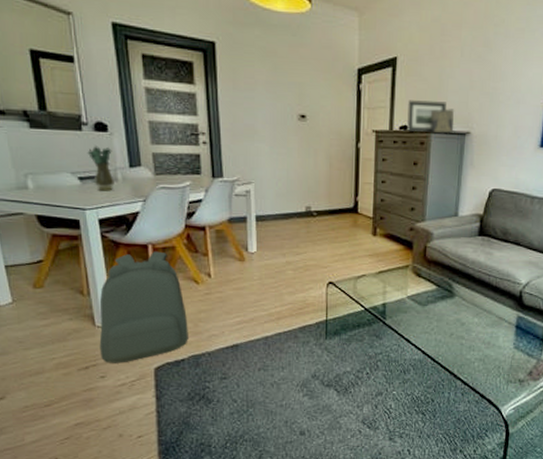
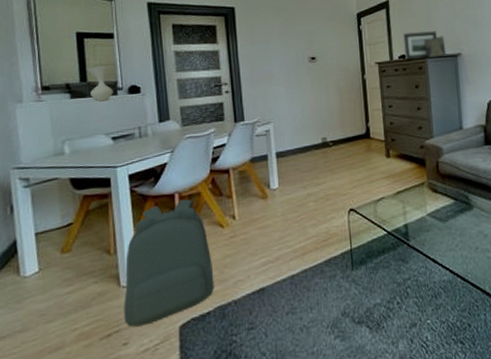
decorative vase: none [44,94,77,136] -> present [86,66,113,102]
vase: present [87,144,115,191] -> none [121,106,145,148]

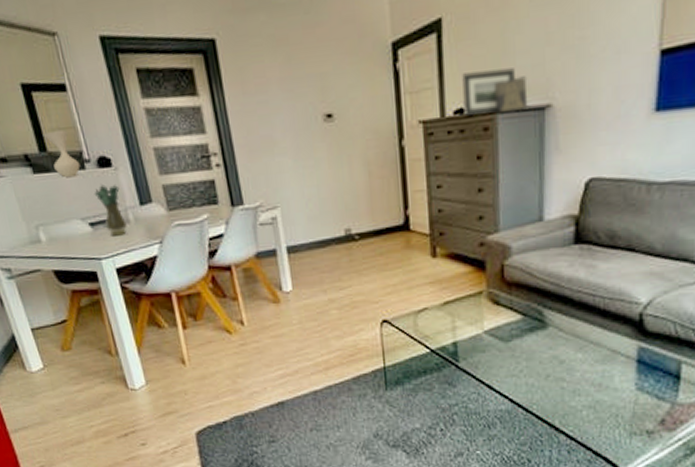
vase: none [121,106,145,148] -> present [94,183,127,236]
backpack: present [123,199,214,327] -> none [129,299,228,429]

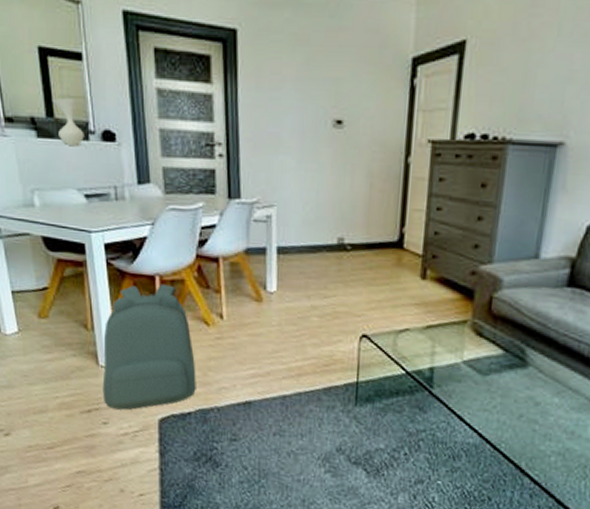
vase: present [94,183,127,236] -> none [94,156,122,212]
backpack: none [129,299,228,429] -> present [102,284,196,410]
picture frame: present [462,68,516,117] -> none [475,99,532,145]
decorative box: present [493,76,528,114] -> none [507,110,542,145]

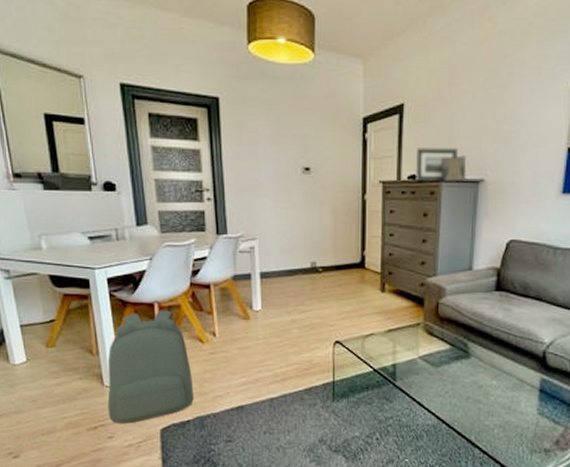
decorative vase: present [52,98,84,147] -> none [57,156,87,197]
picture frame: none [475,99,532,145] -> present [416,148,458,182]
decorative box: none [507,110,542,145] -> present [440,155,467,182]

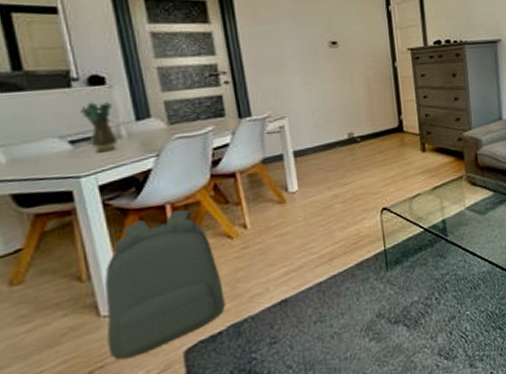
vase: none [96,204,122,250] -> present [79,101,118,153]
picture frame: present [416,148,458,182] -> none [438,14,478,46]
decorative box: present [440,155,467,182] -> none [461,20,486,45]

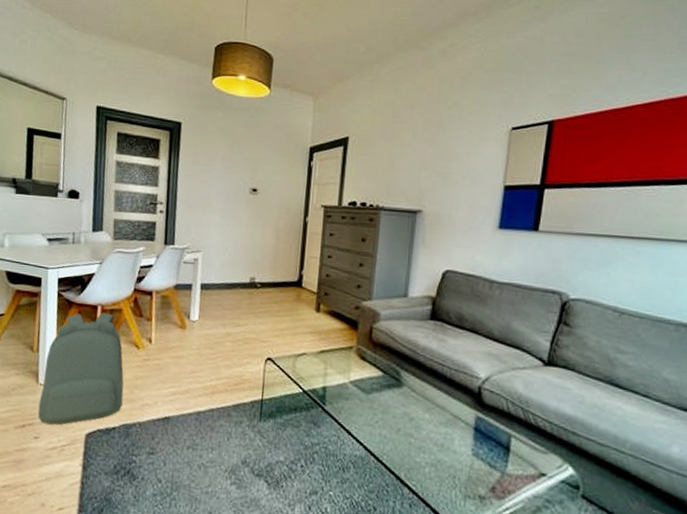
vase: present [79,101,118,153] -> none [58,210,80,253]

